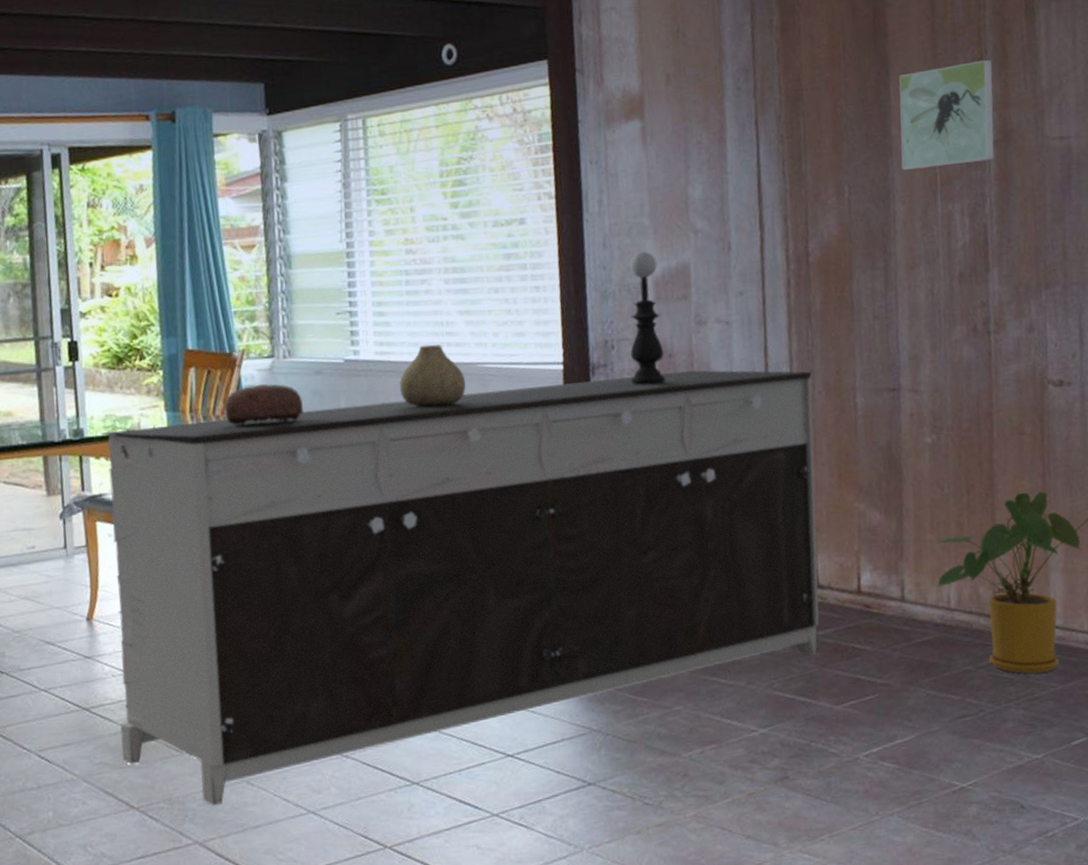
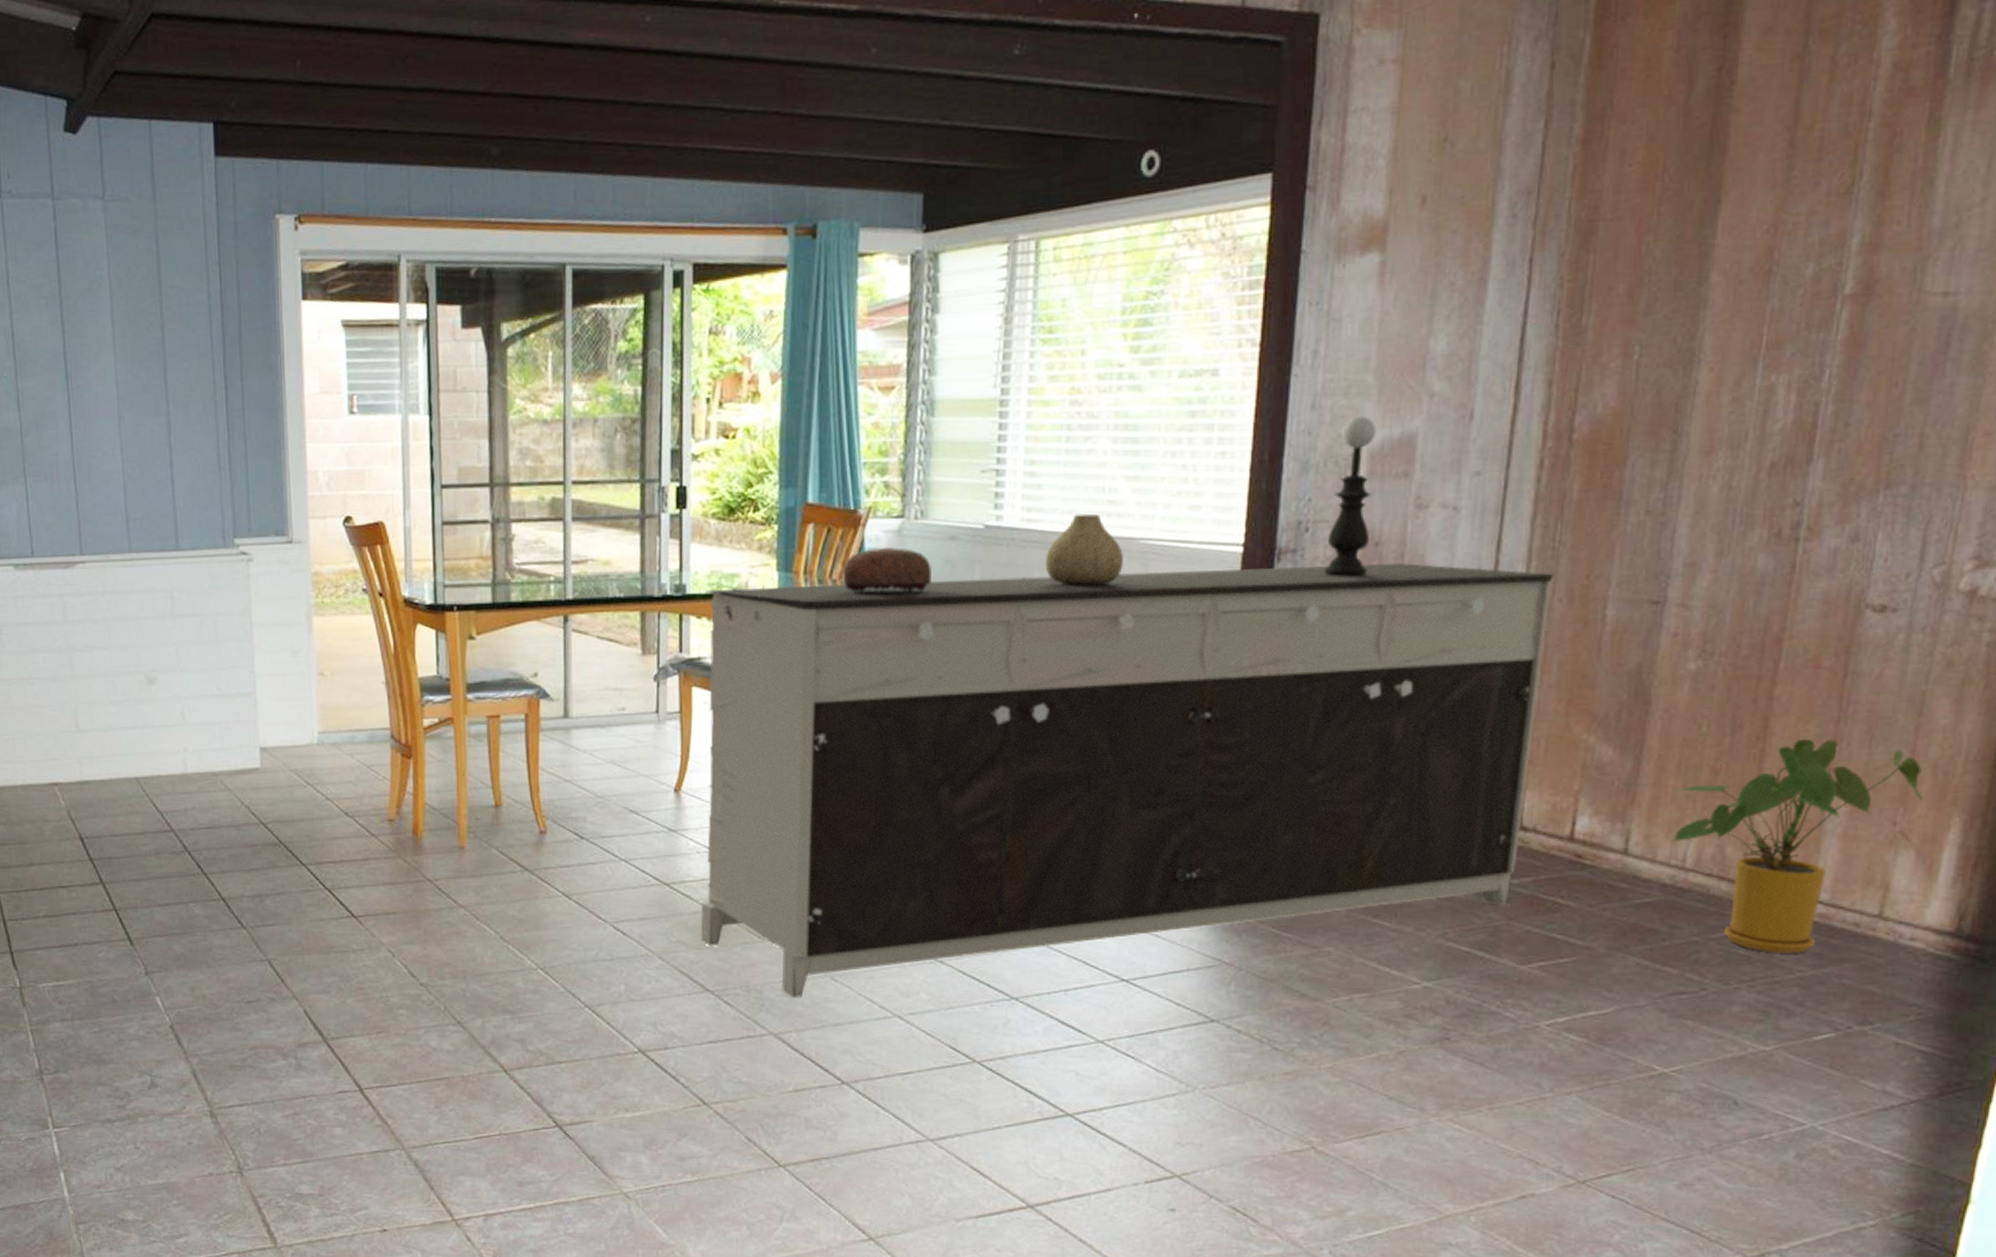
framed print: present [899,59,995,170] -> none [1717,186,1867,328]

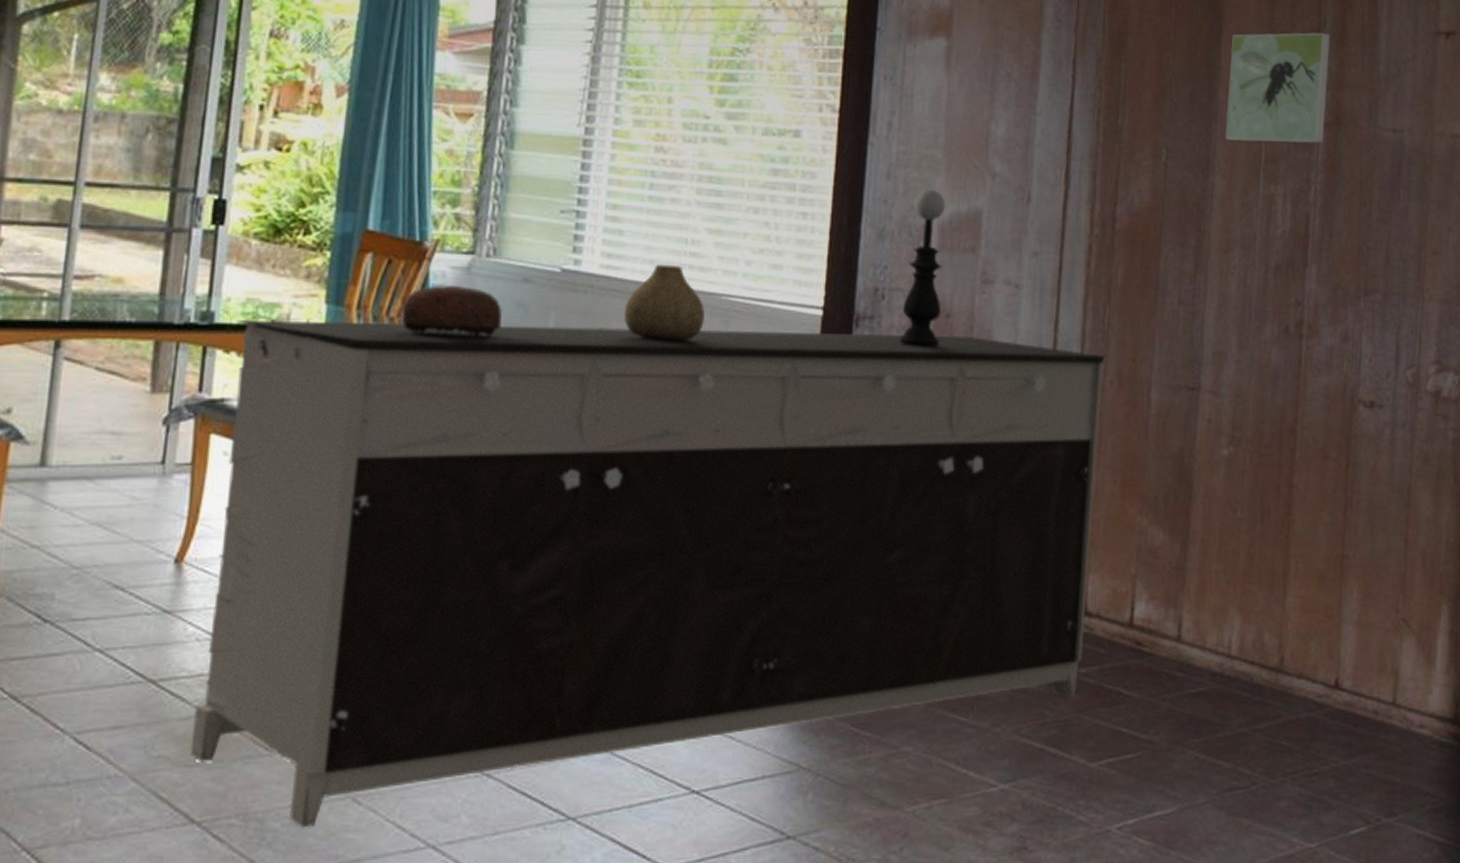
house plant: present [1671,738,1924,953] -> none [1217,526,1418,743]
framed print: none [1717,186,1867,328] -> present [1226,32,1330,144]

